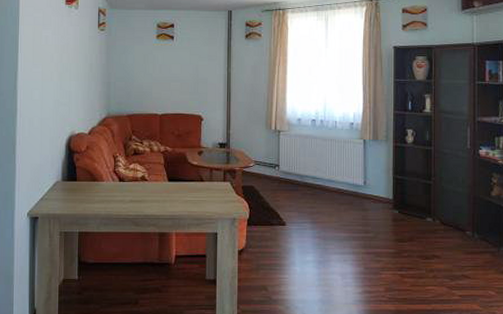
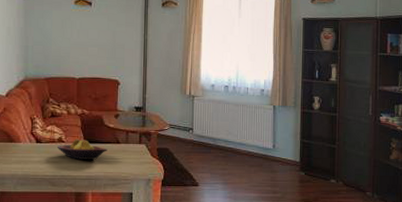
fruit bowl: none [140,177,191,199] -> present [57,138,108,160]

